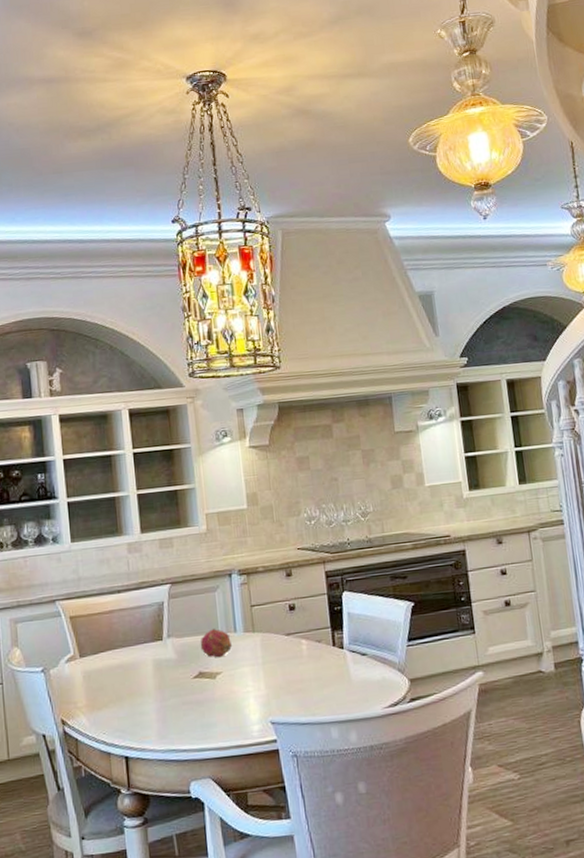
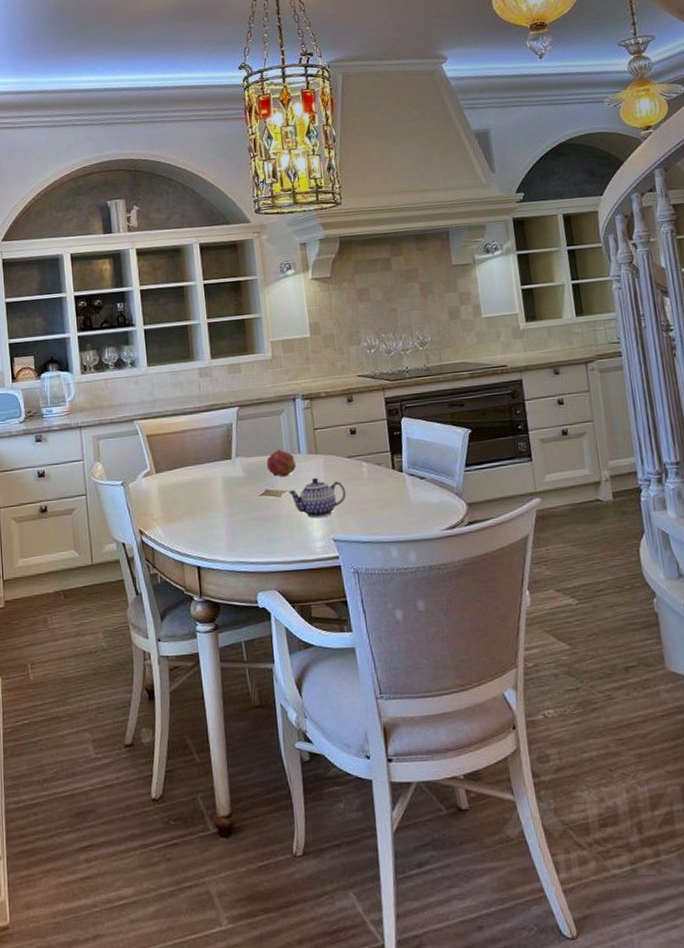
teapot: none [223,657,285,701] -> present [288,477,347,518]

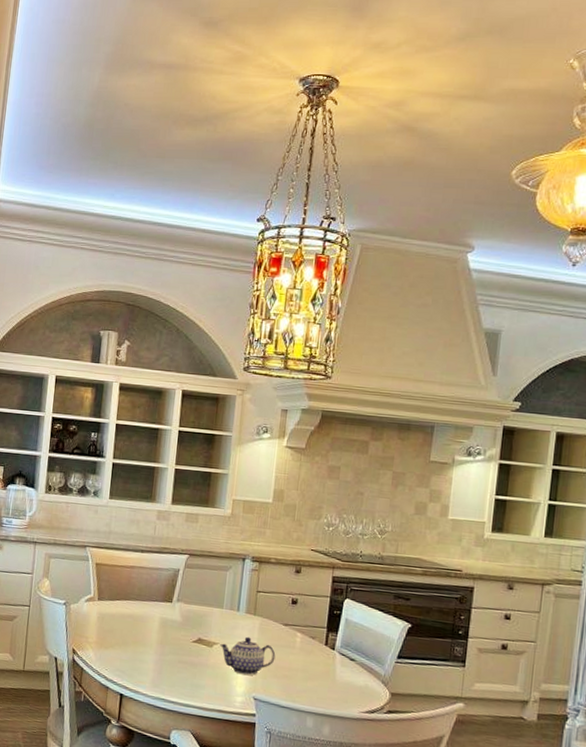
fruit: present [266,450,297,477] -> none [204,603,234,630]

